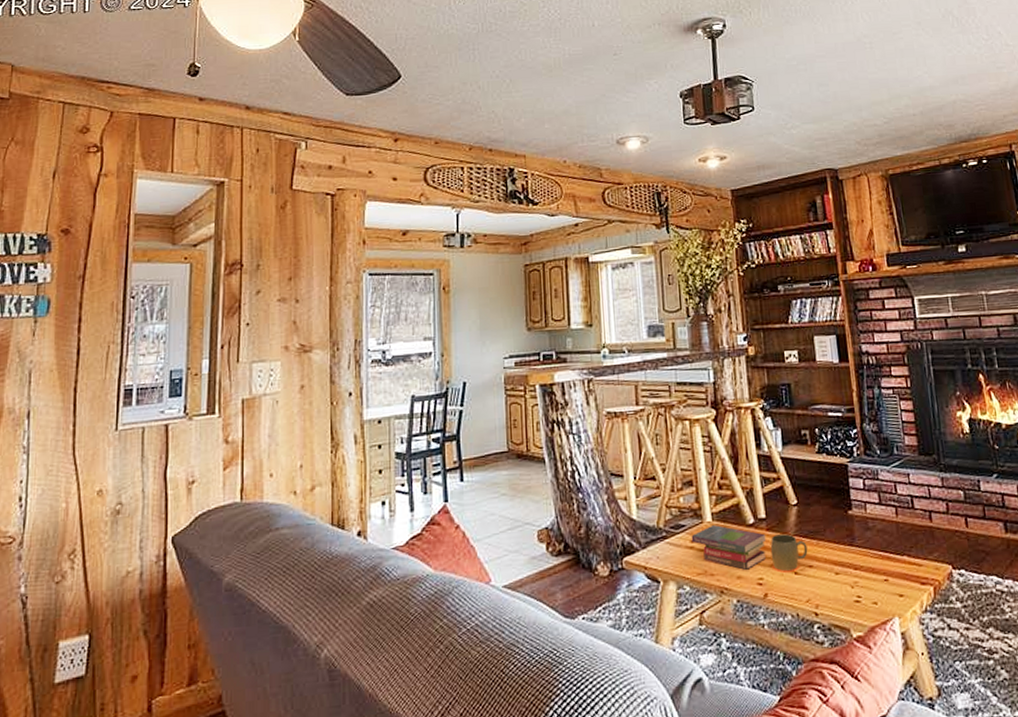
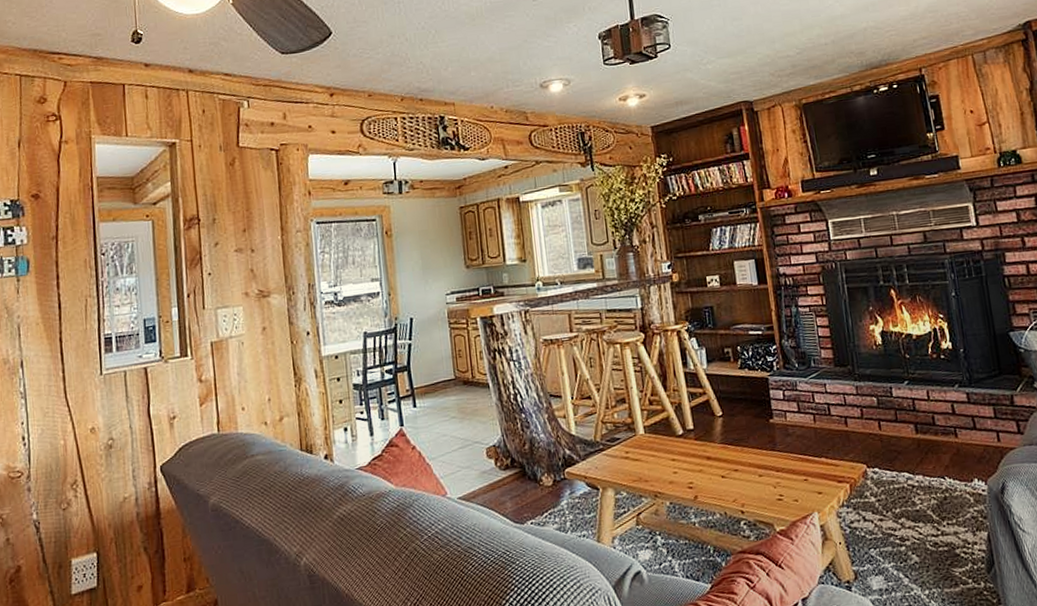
books: present [691,524,767,570] -> none [626,436,695,476]
mug: present [770,534,808,572] -> none [698,442,734,476]

